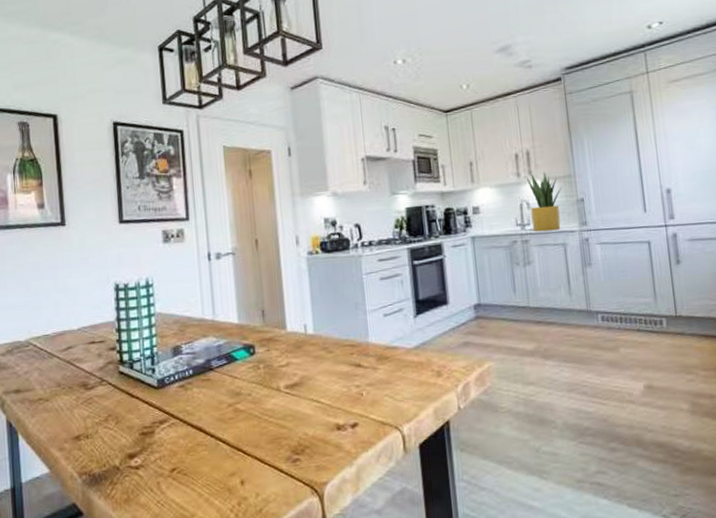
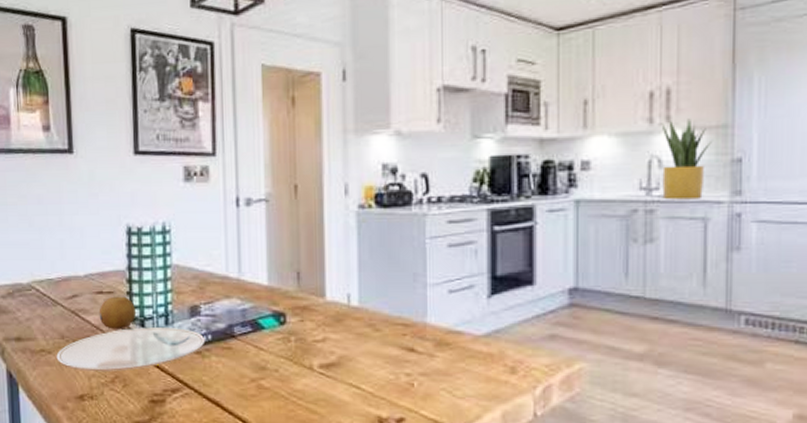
plate: none [53,366,187,414] -> present [56,327,205,372]
fruit: none [92,344,125,374] -> present [99,296,135,330]

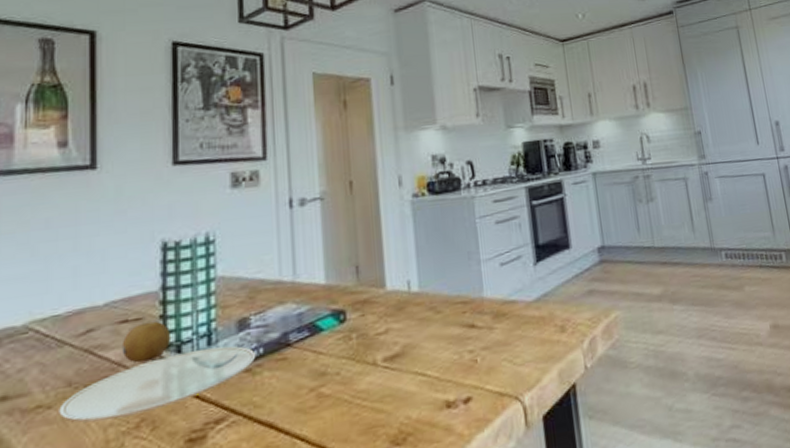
planter: present [661,118,714,200] -> none [644,104,681,167]

